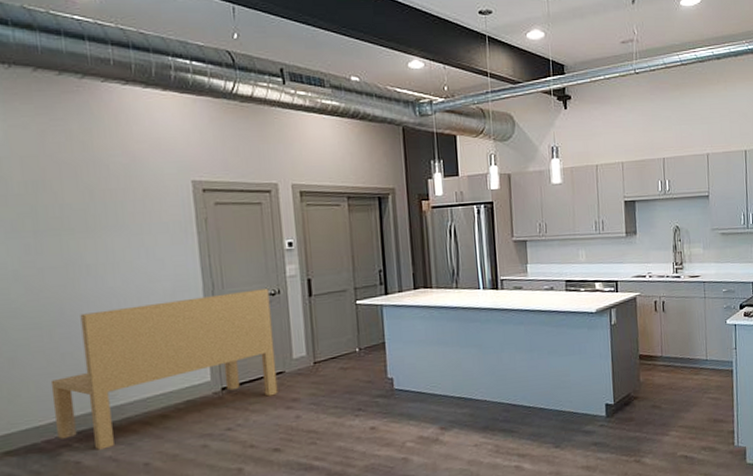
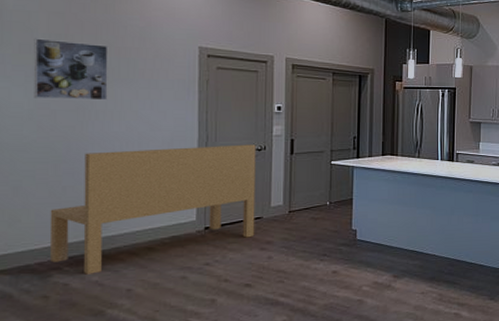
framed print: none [9,187,98,257] -> present [33,38,109,101]

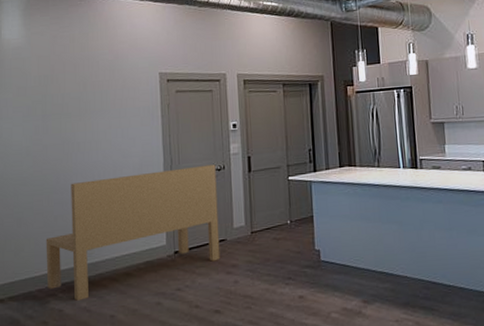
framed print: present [33,38,109,101] -> none [28,80,87,136]

